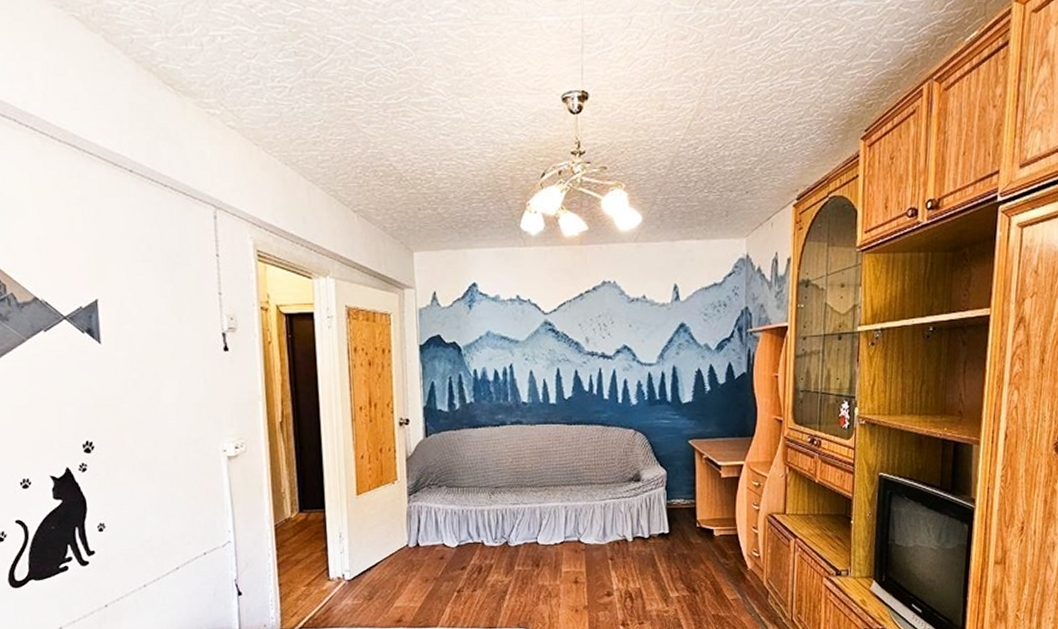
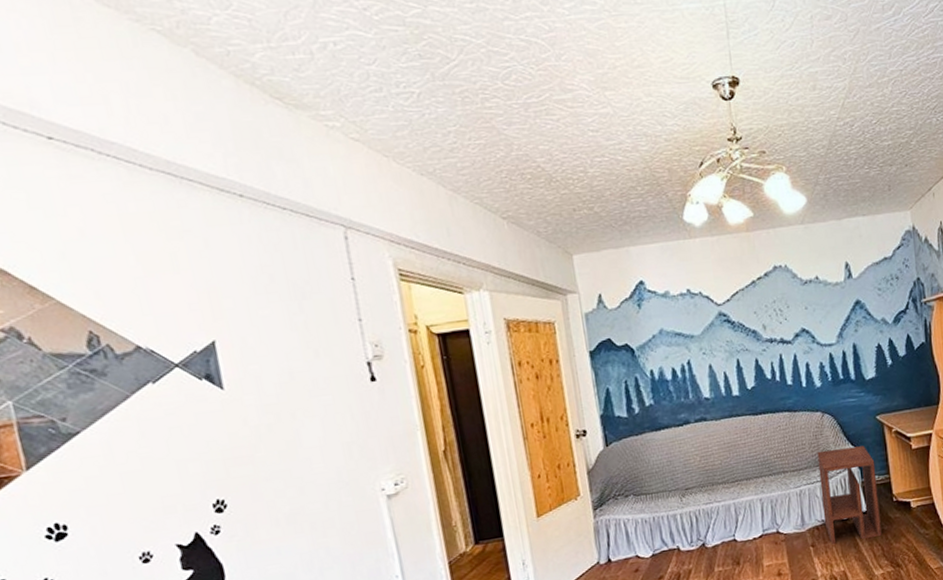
side table: none [625,467,682,560] -> present [817,445,882,544]

